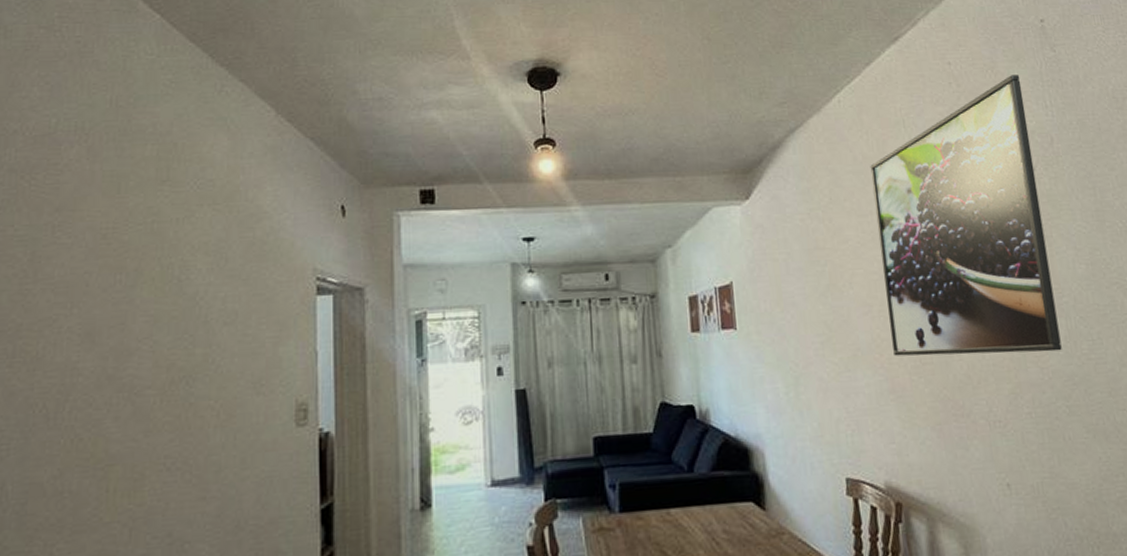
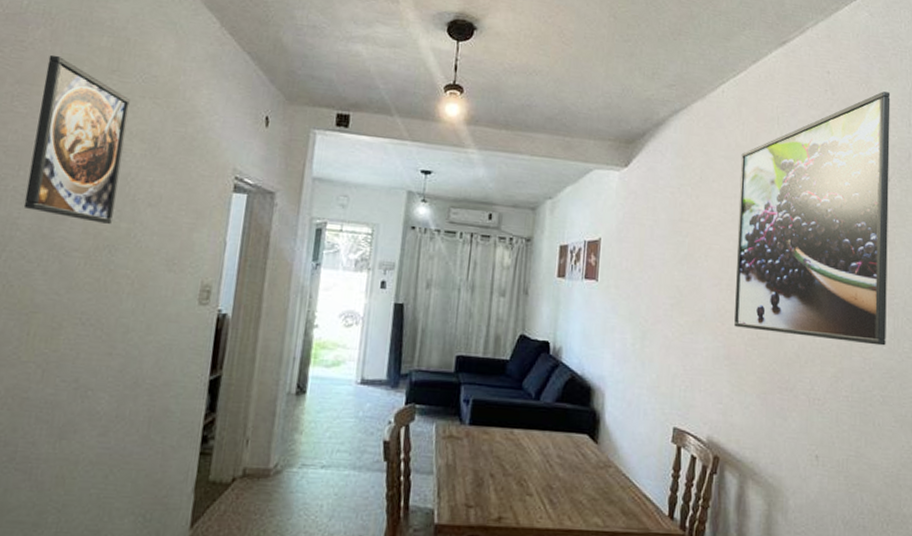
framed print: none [82,173,188,353] -> present [23,54,130,224]

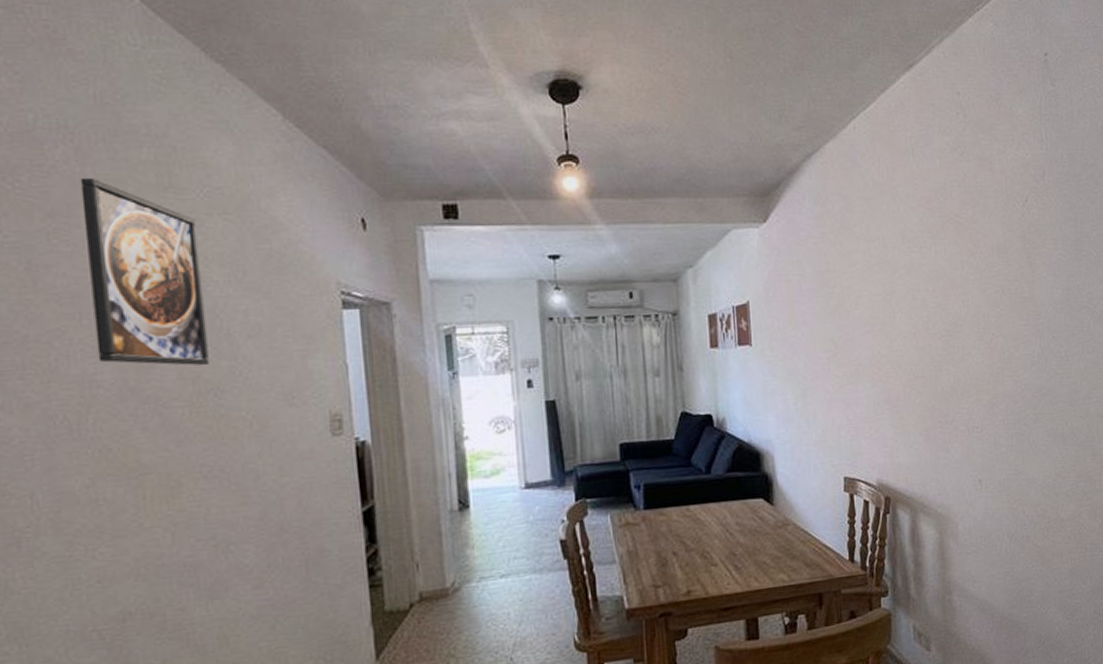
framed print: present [734,91,891,346] -> none [880,108,1035,371]

